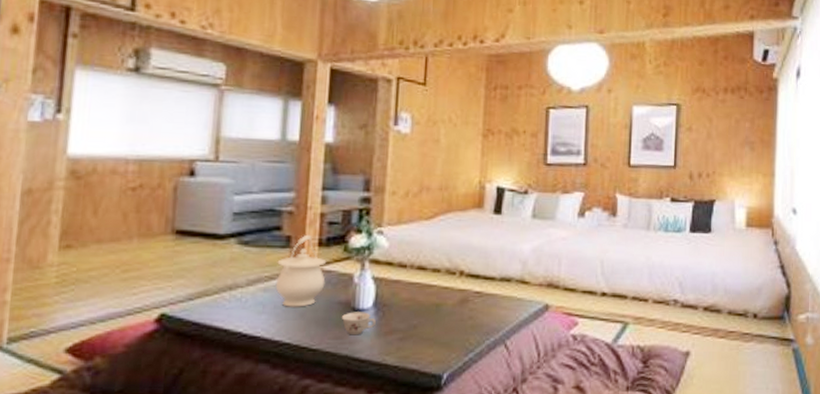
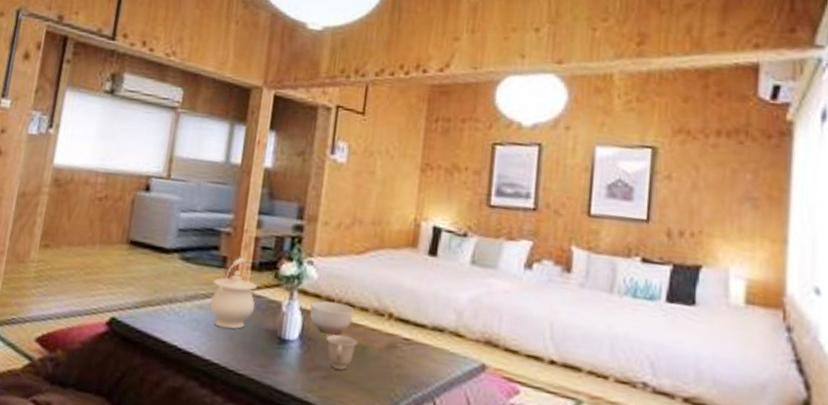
teacup: present [341,312,376,335] -> none [267,341,301,367]
bowl: none [382,267,427,298] -> present [309,300,355,335]
teacup: none [401,297,432,329] -> present [326,334,358,370]

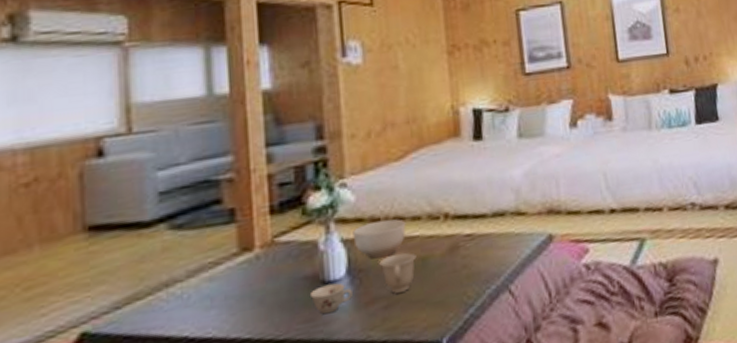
teapot: present [209,256,258,329] -> none [221,202,285,295]
teacup: none [267,341,301,367] -> present [309,282,353,315]

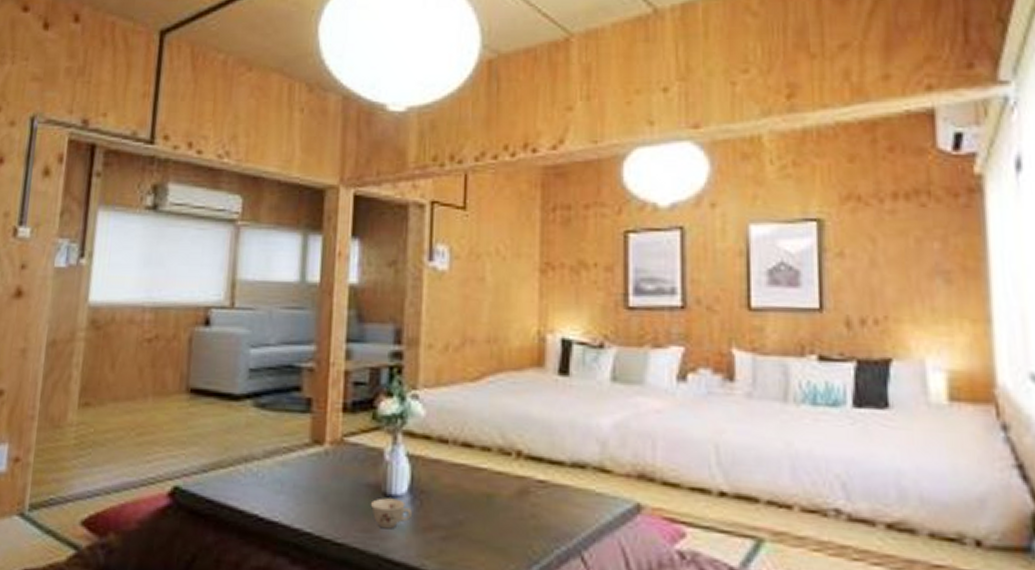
bowl: present [352,218,406,259] -> none [419,442,475,484]
teacup: present [379,252,417,294] -> none [442,483,482,527]

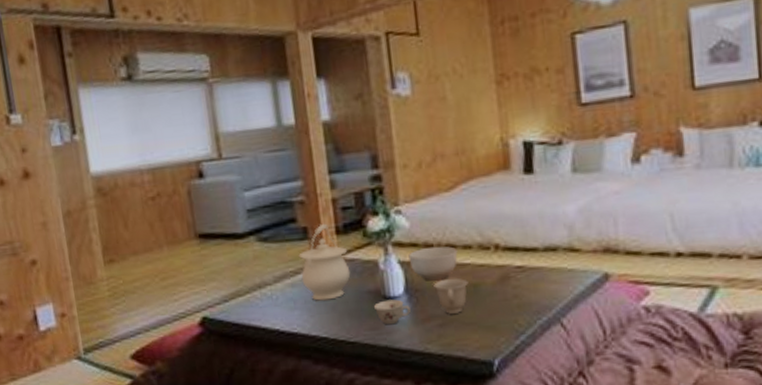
teapot: none [294,397,353,488] -> present [298,223,351,301]
bowl: none [419,442,475,484] -> present [408,246,458,281]
teacup: none [442,483,482,527] -> present [433,278,468,314]

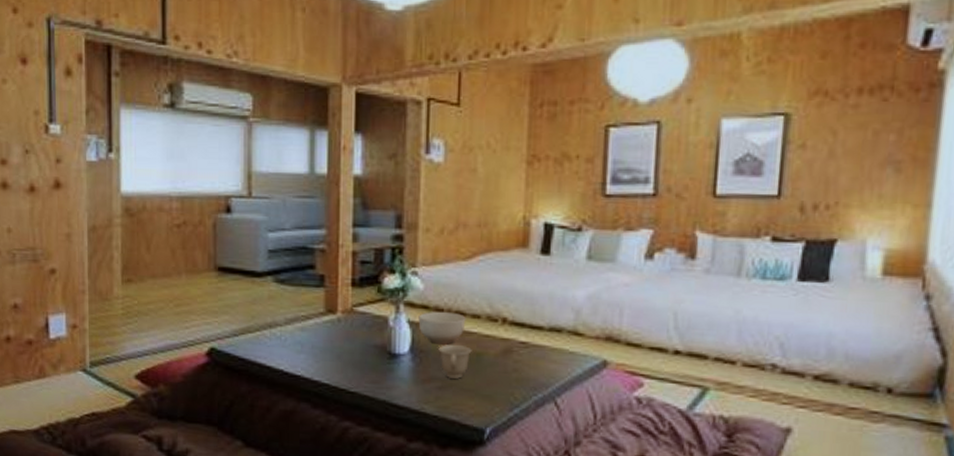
teapot: present [298,223,351,301] -> none [312,273,361,349]
teacup: present [373,299,411,325] -> none [377,356,413,381]

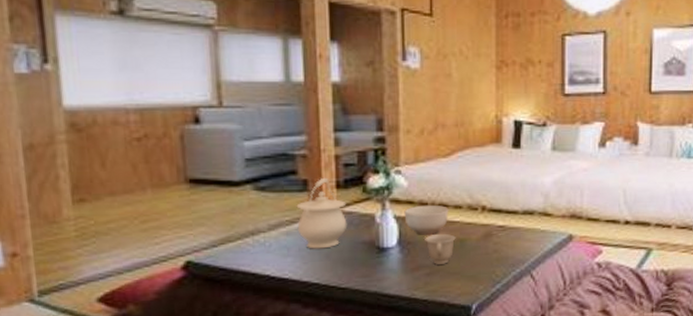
teapot: none [312,273,361,349] -> present [296,177,348,249]

